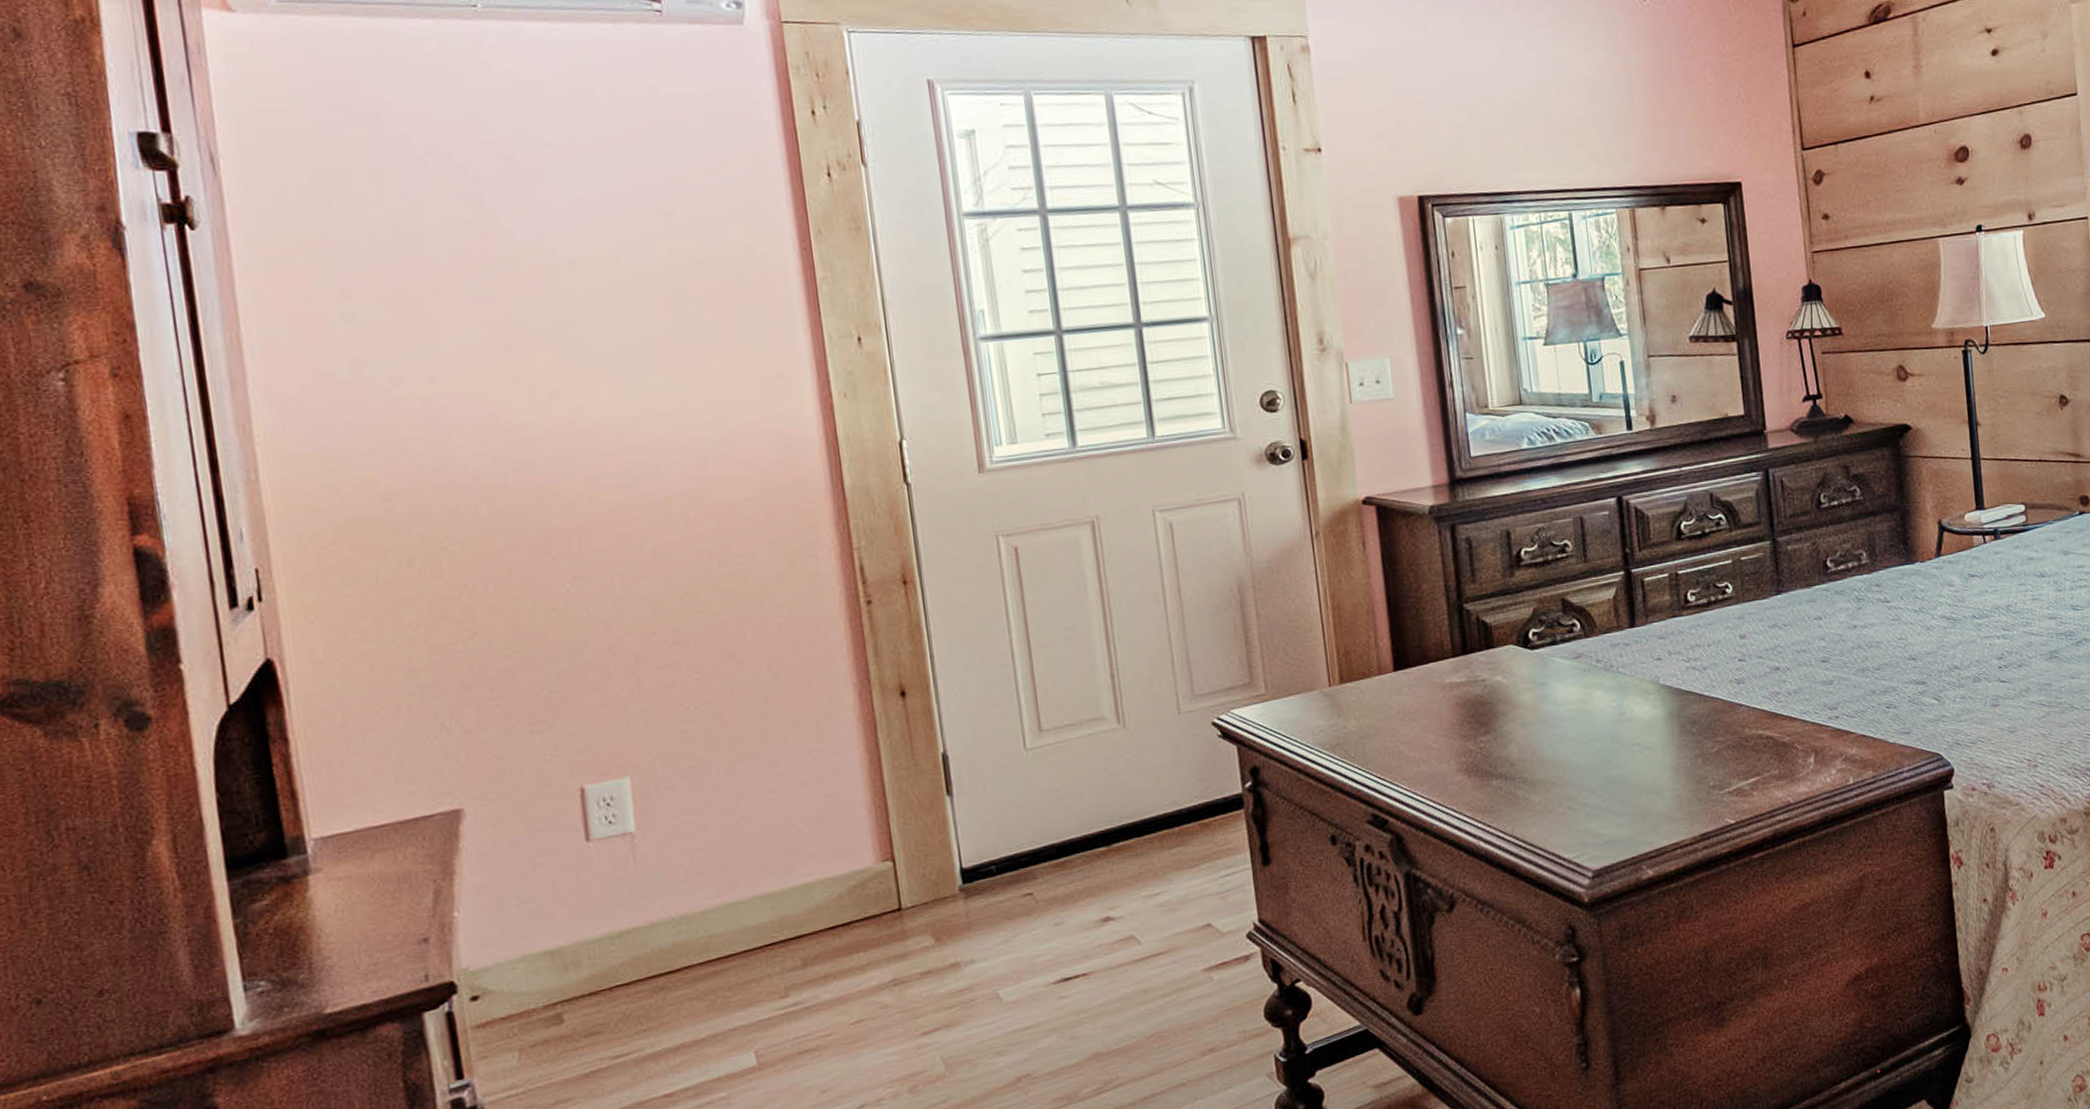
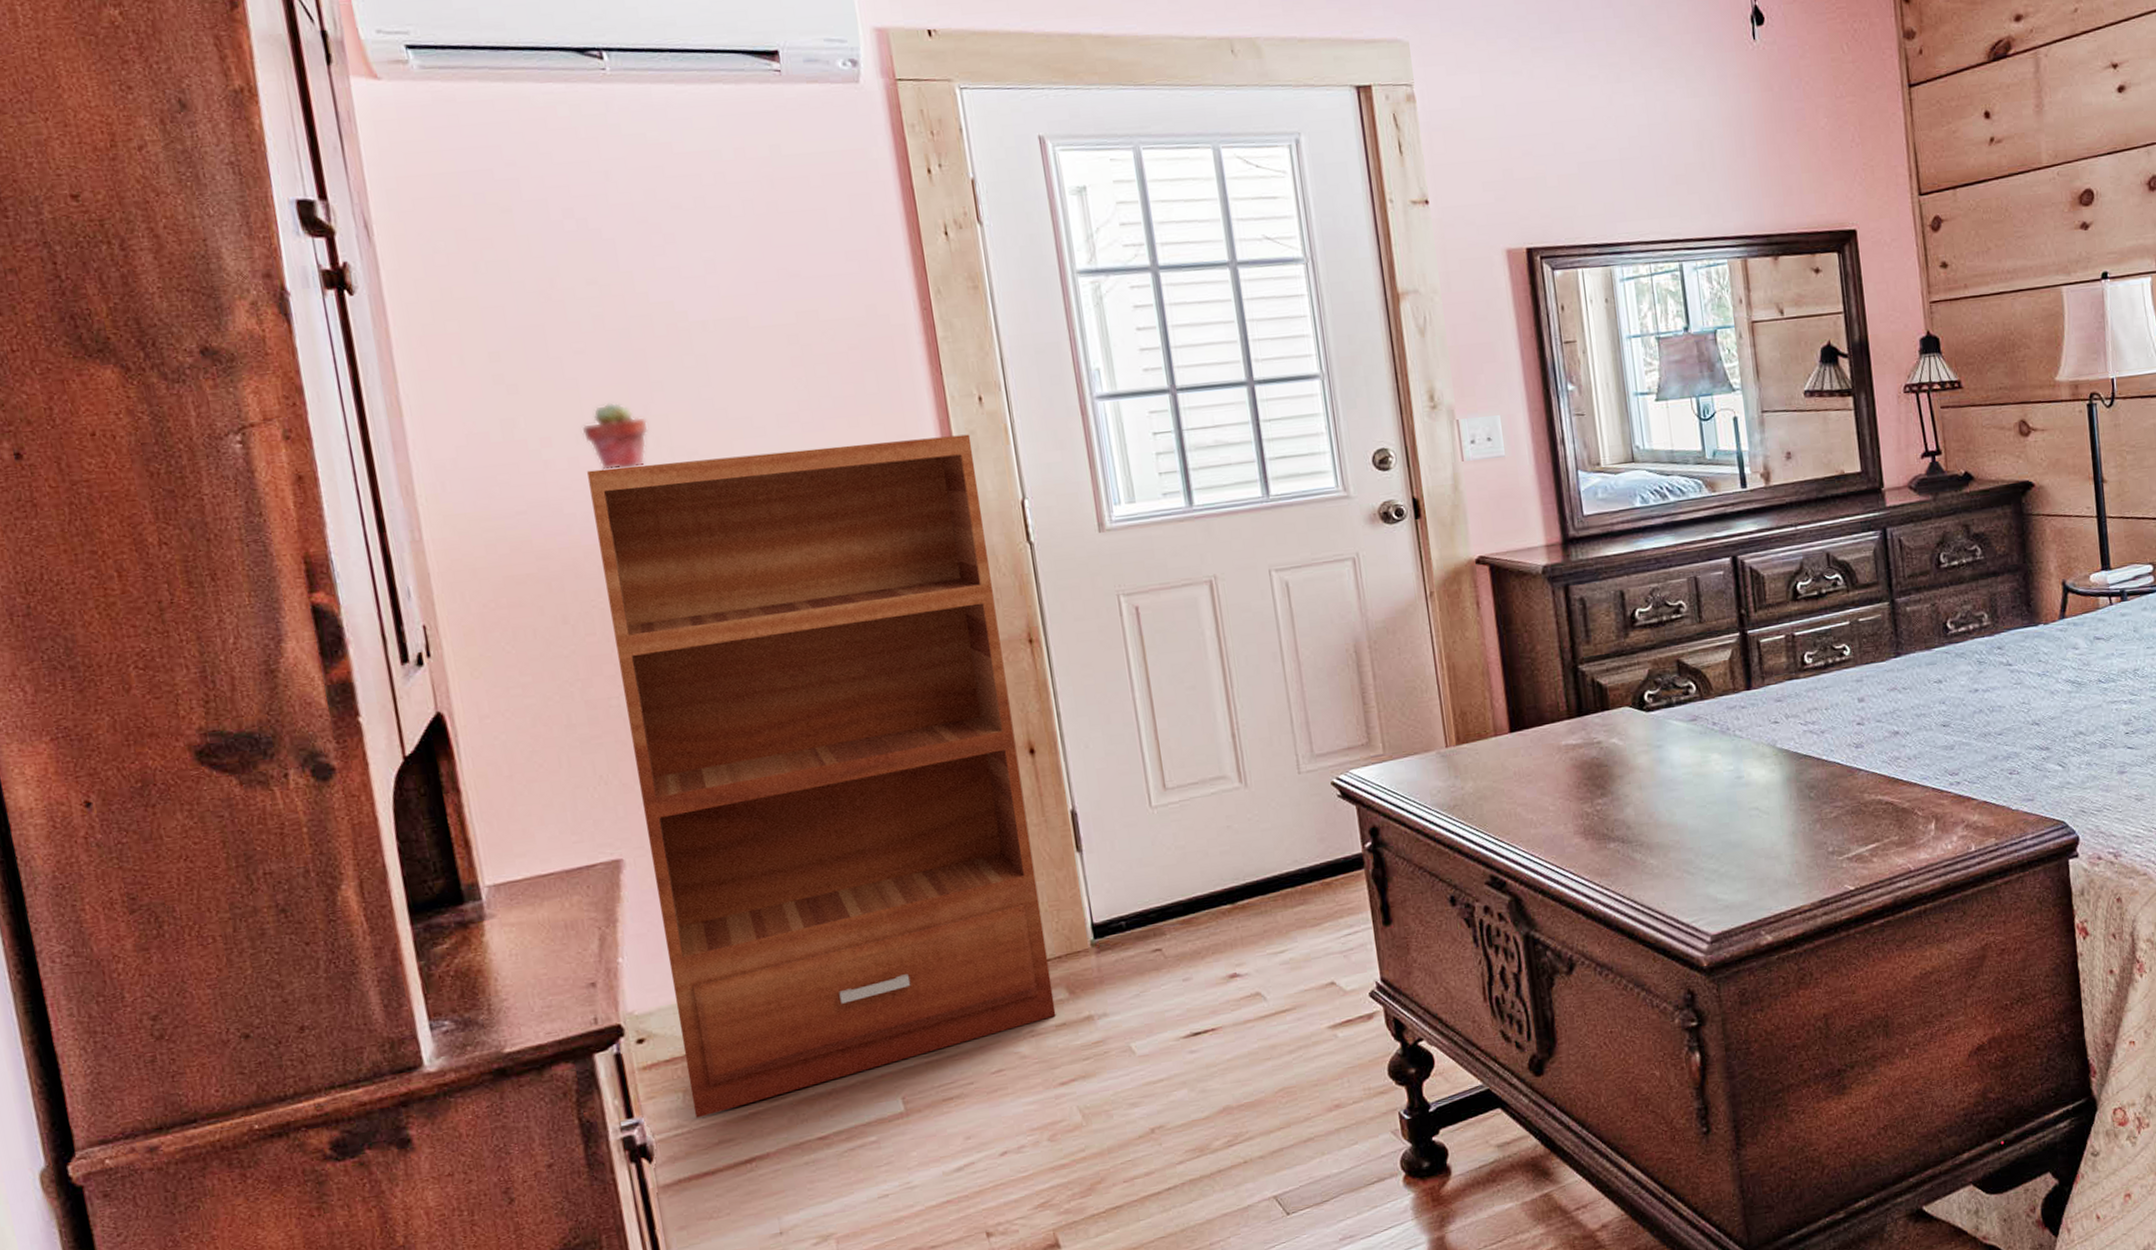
potted succulent: none [437,340,508,410] -> present [582,402,649,470]
bookshelf: none [440,375,921,1078] -> present [587,434,1056,1118]

